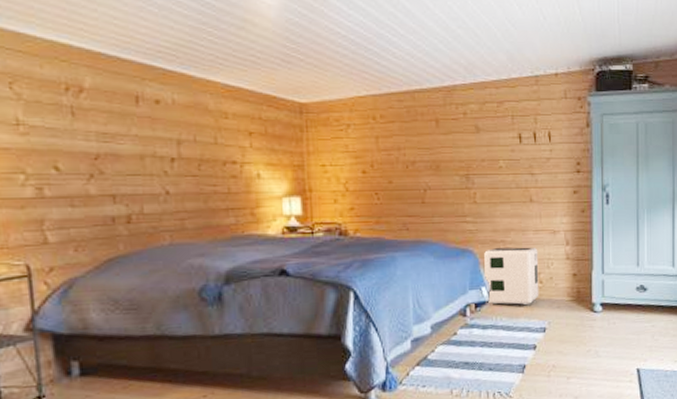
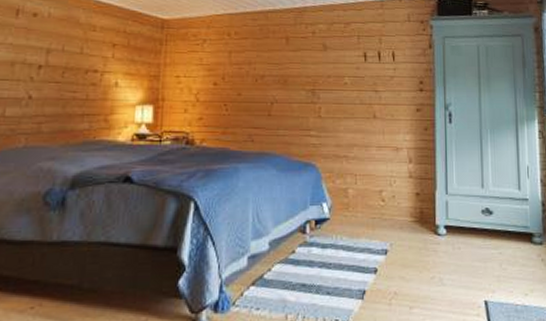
air purifier: present [484,247,539,306] -> none [326,163,381,225]

